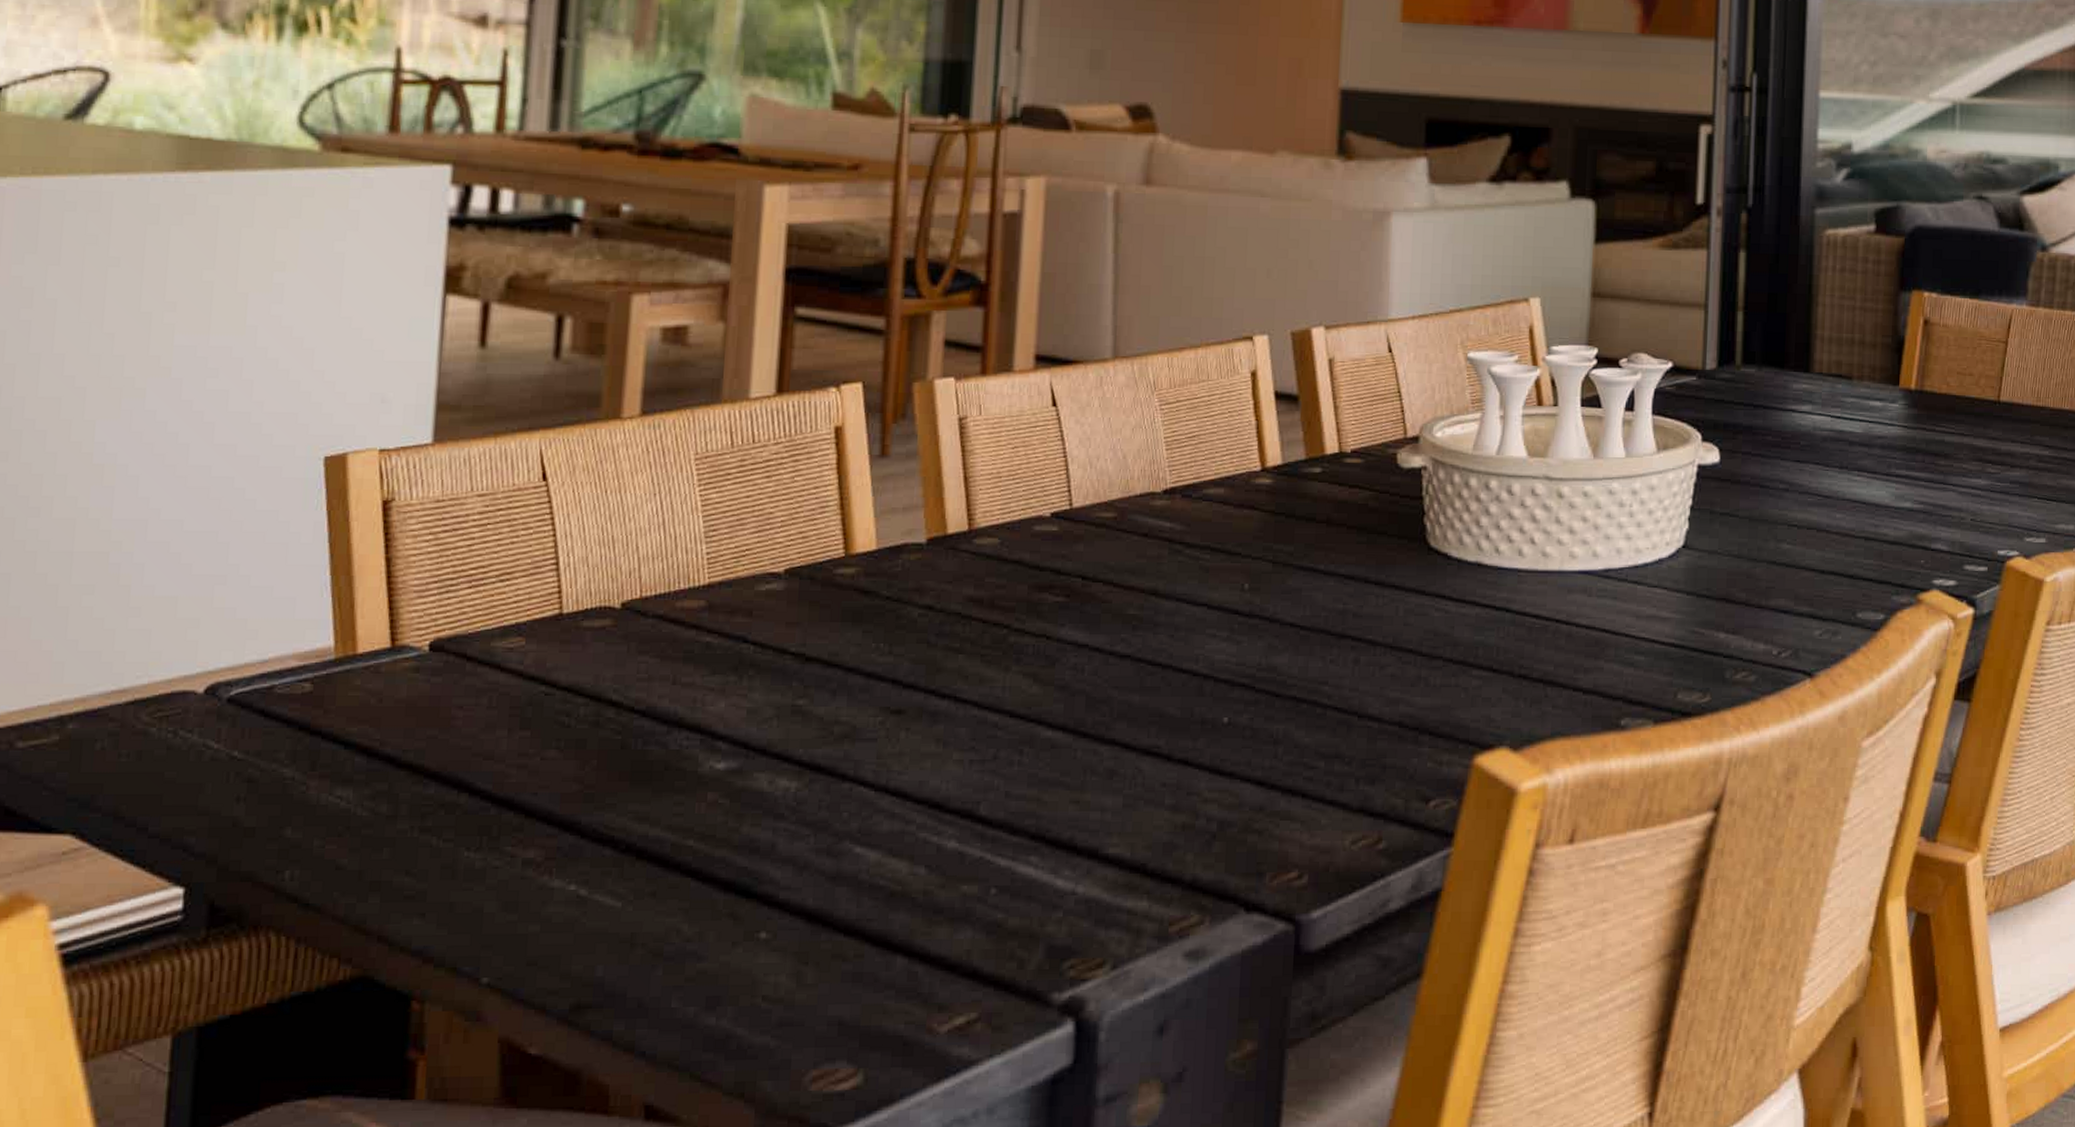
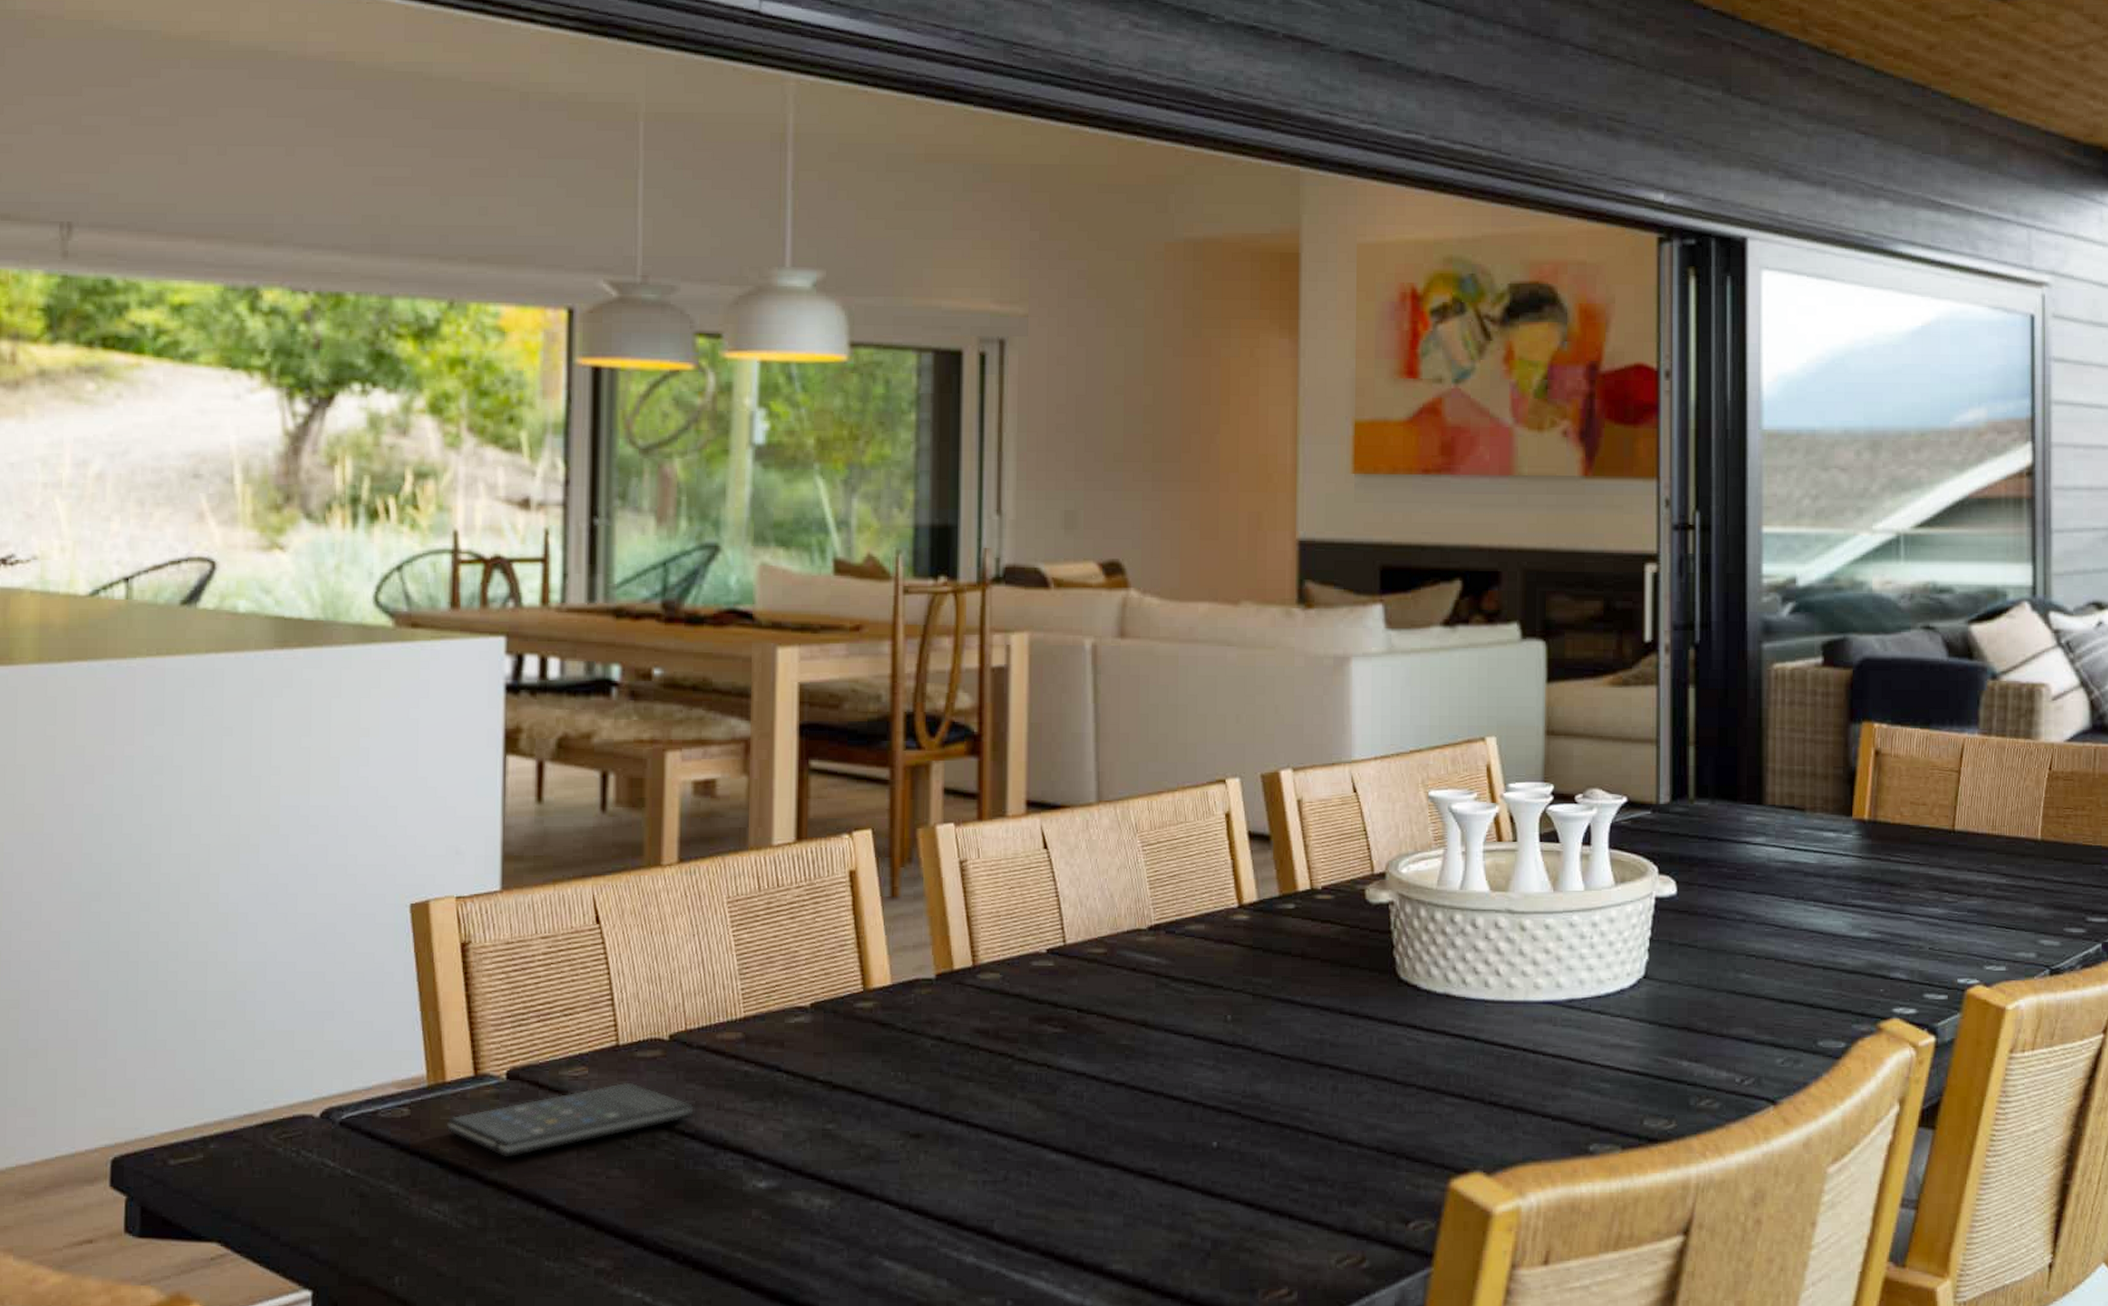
smartphone: none [356,654,646,737] -> present [447,1082,694,1158]

